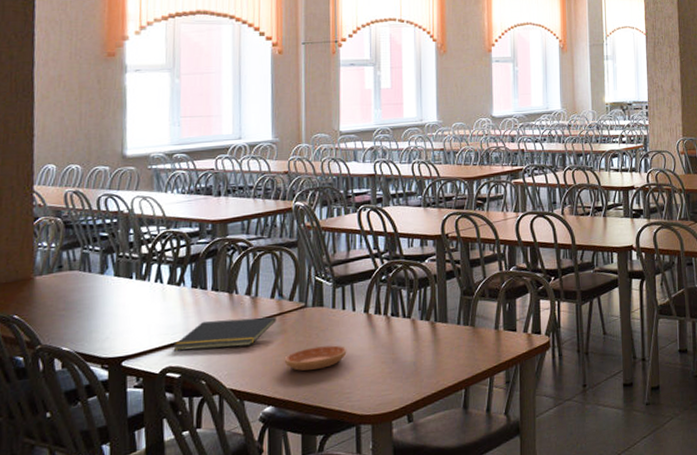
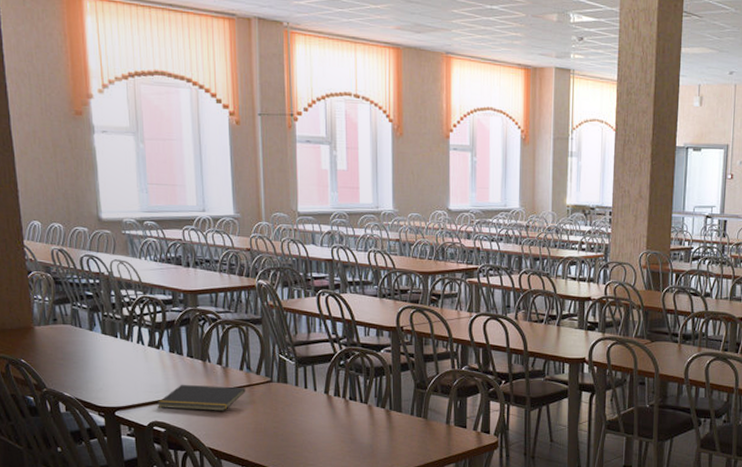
saucer: present [284,345,347,371] -> none [254,420,310,441]

